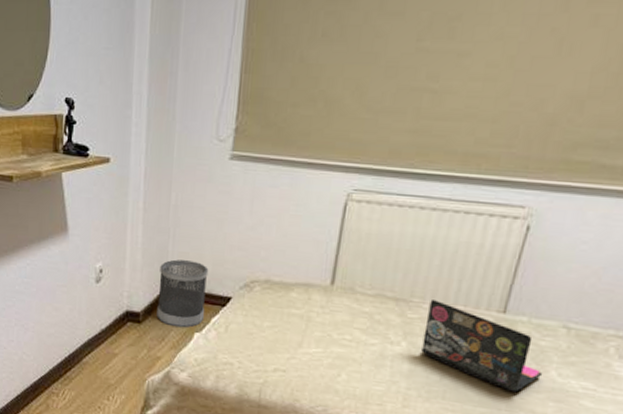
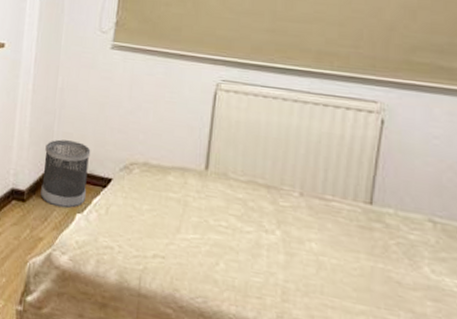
laptop: present [421,300,543,393] -> none [296,188,417,290]

